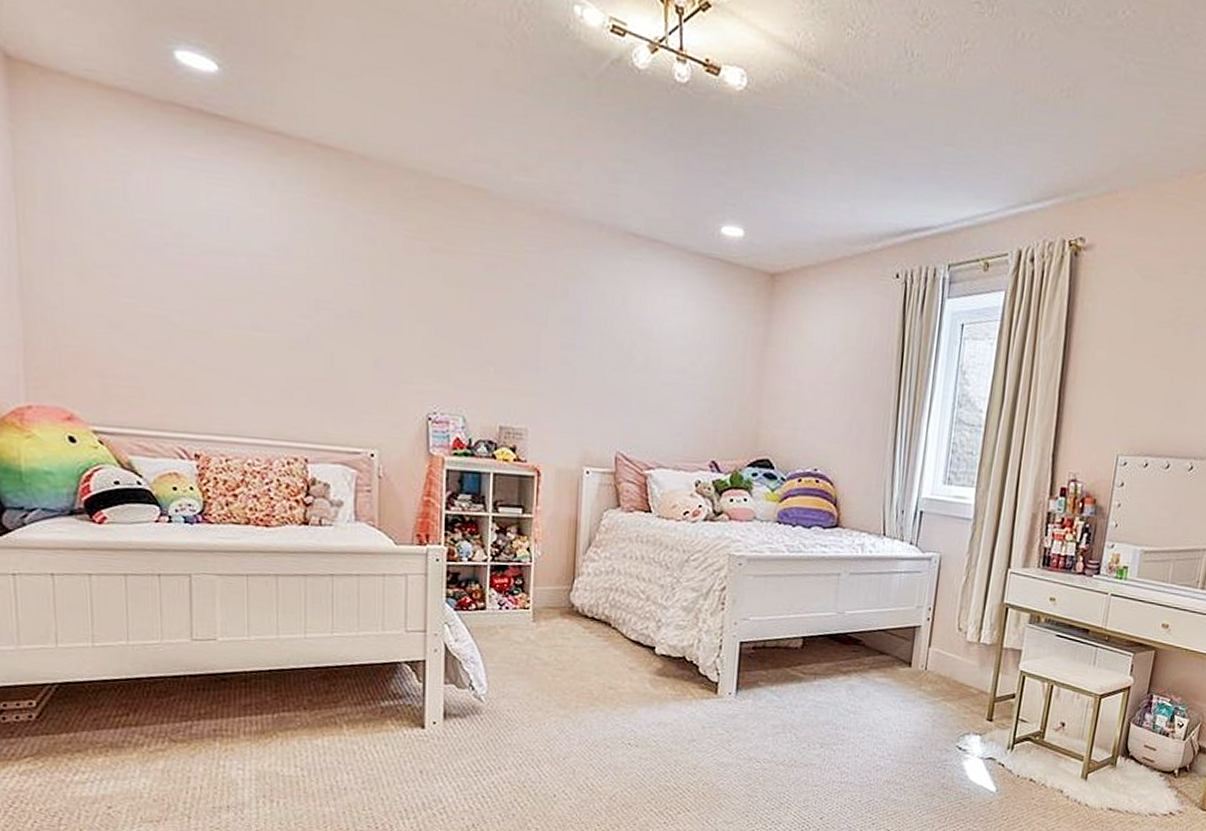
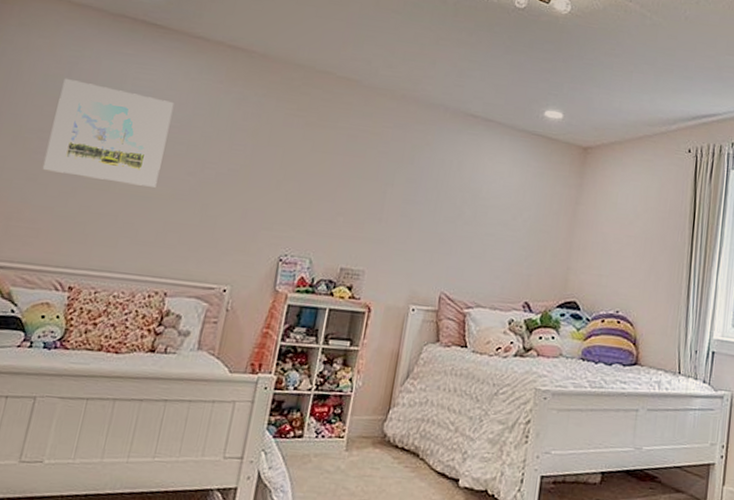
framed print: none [120,193,267,334] -> present [42,78,175,187]

